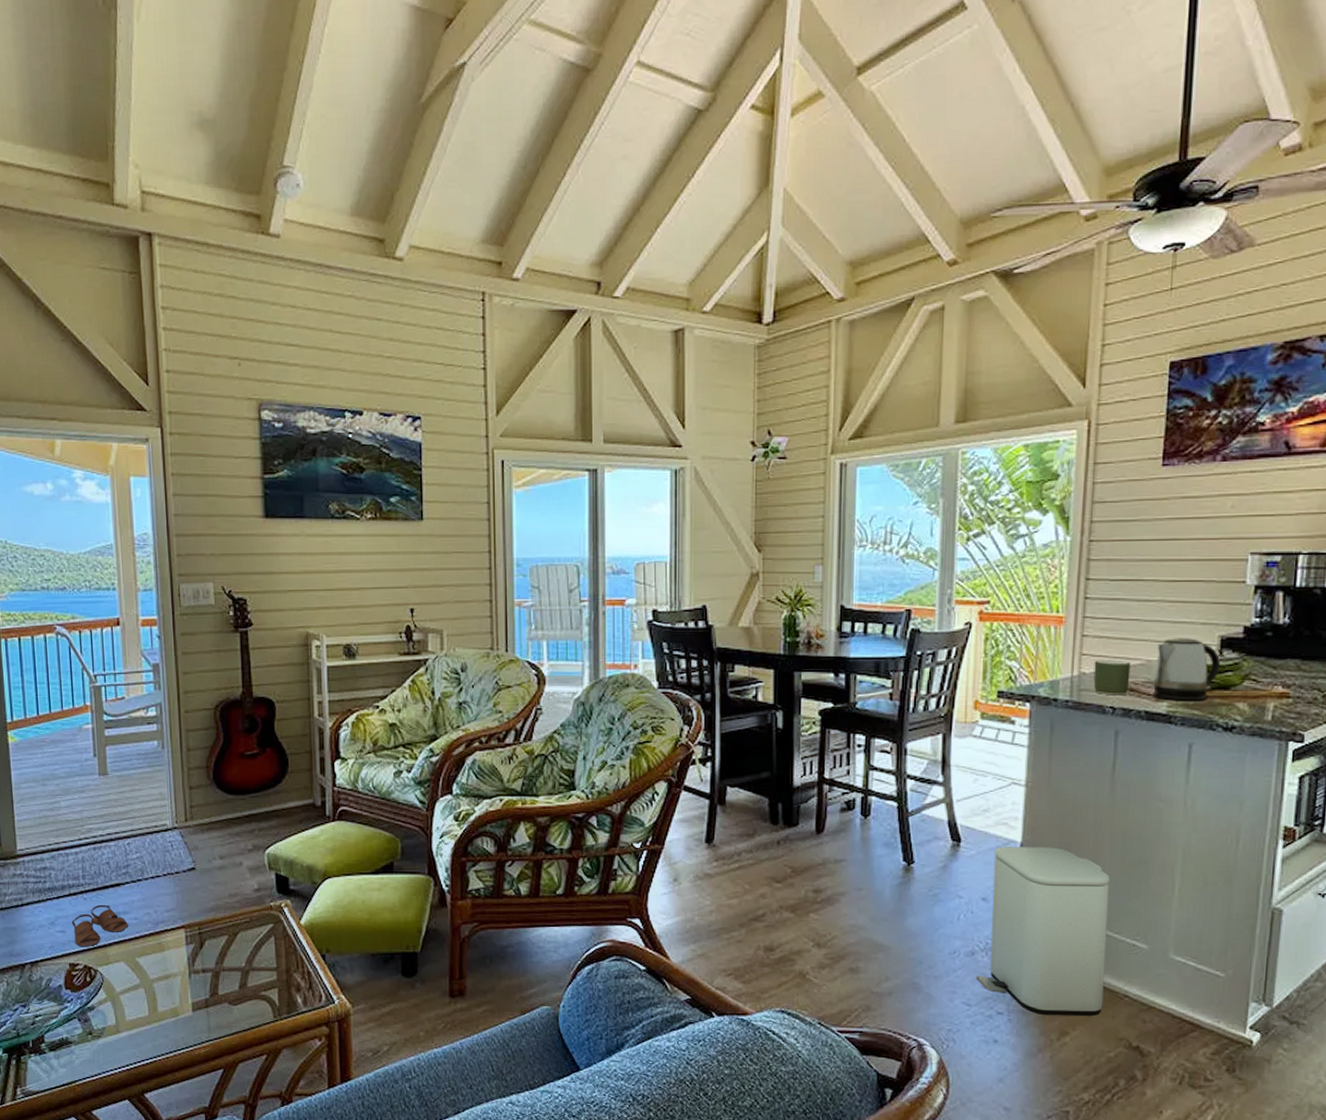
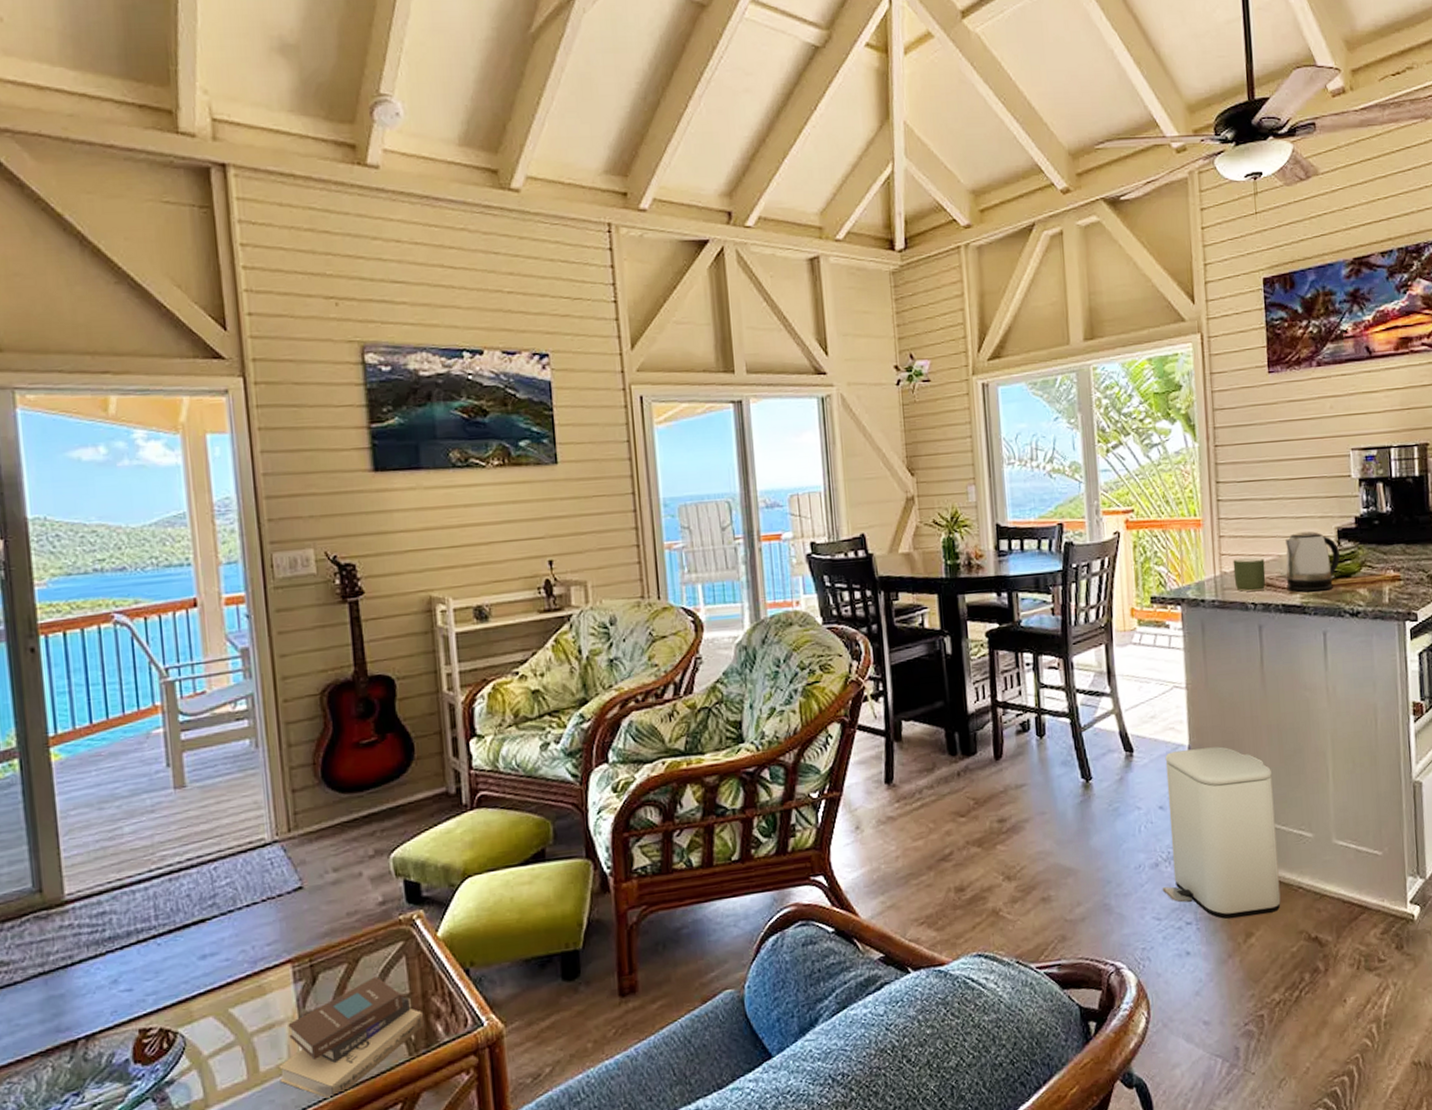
sandal: present [71,904,128,947] -> none [140,947,217,1006]
books: none [172,949,287,1043] -> present [278,976,425,1101]

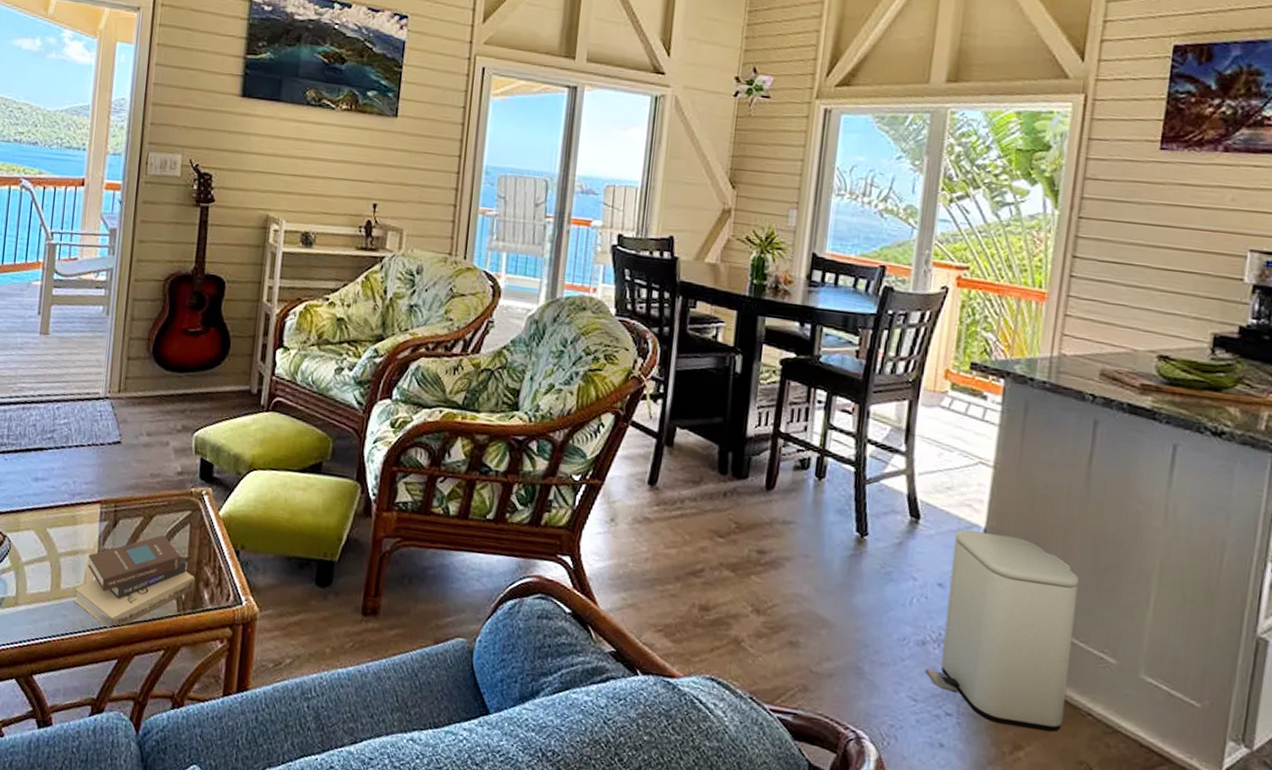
mug: present [1233,557,1266,592] -> none [1074,342,1115,384]
kettle: present [1286,531,1340,593] -> none [1137,329,1212,402]

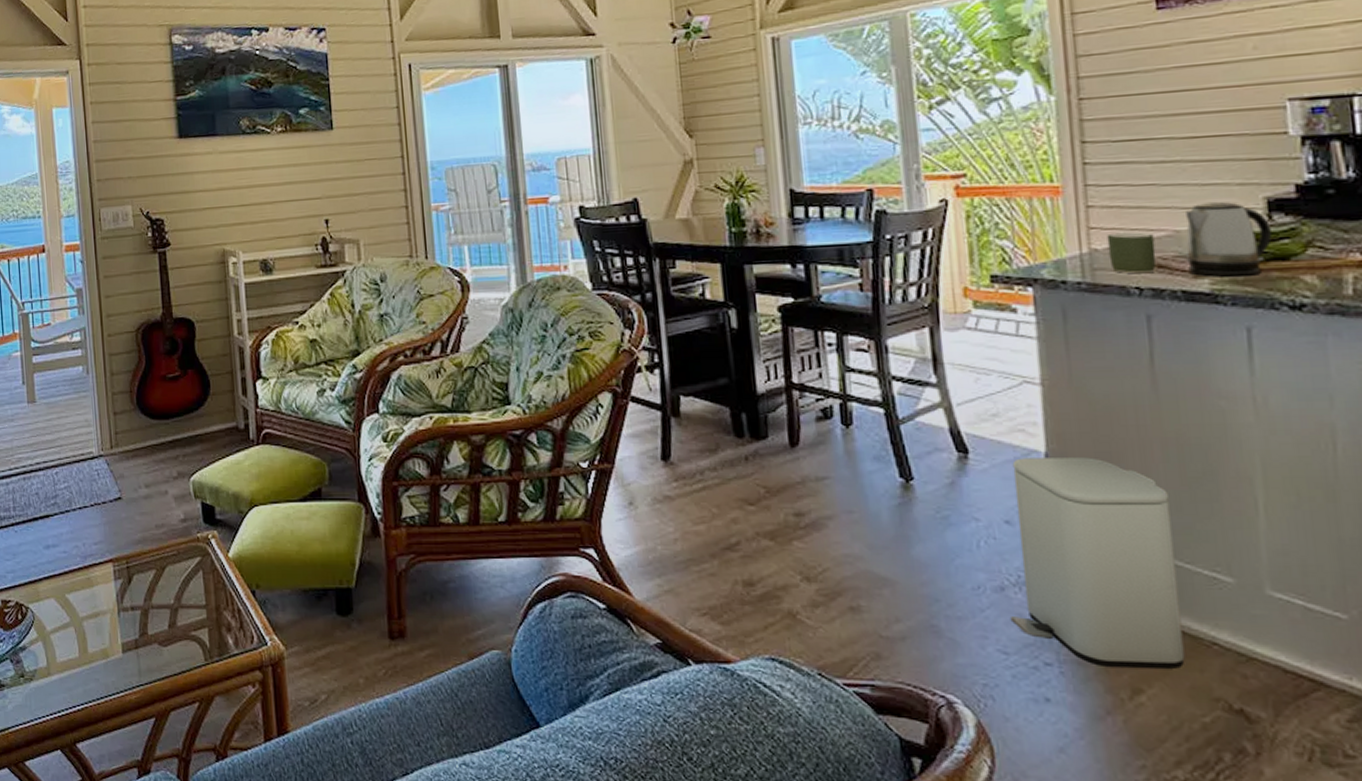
books: present [74,535,196,630] -> none [102,585,218,688]
mug: none [1074,342,1115,384] -> present [1107,232,1157,274]
kettle: none [1137,329,1212,402] -> present [1186,202,1272,278]

